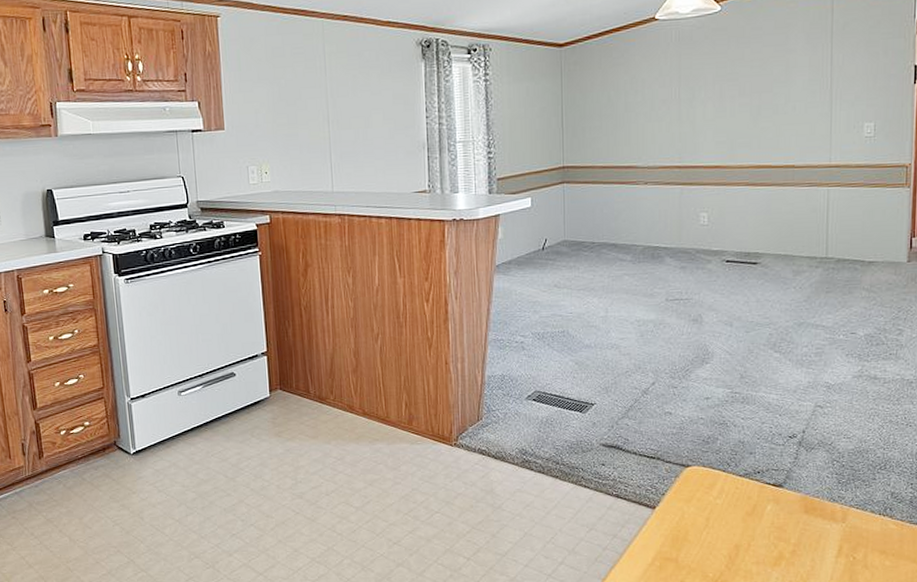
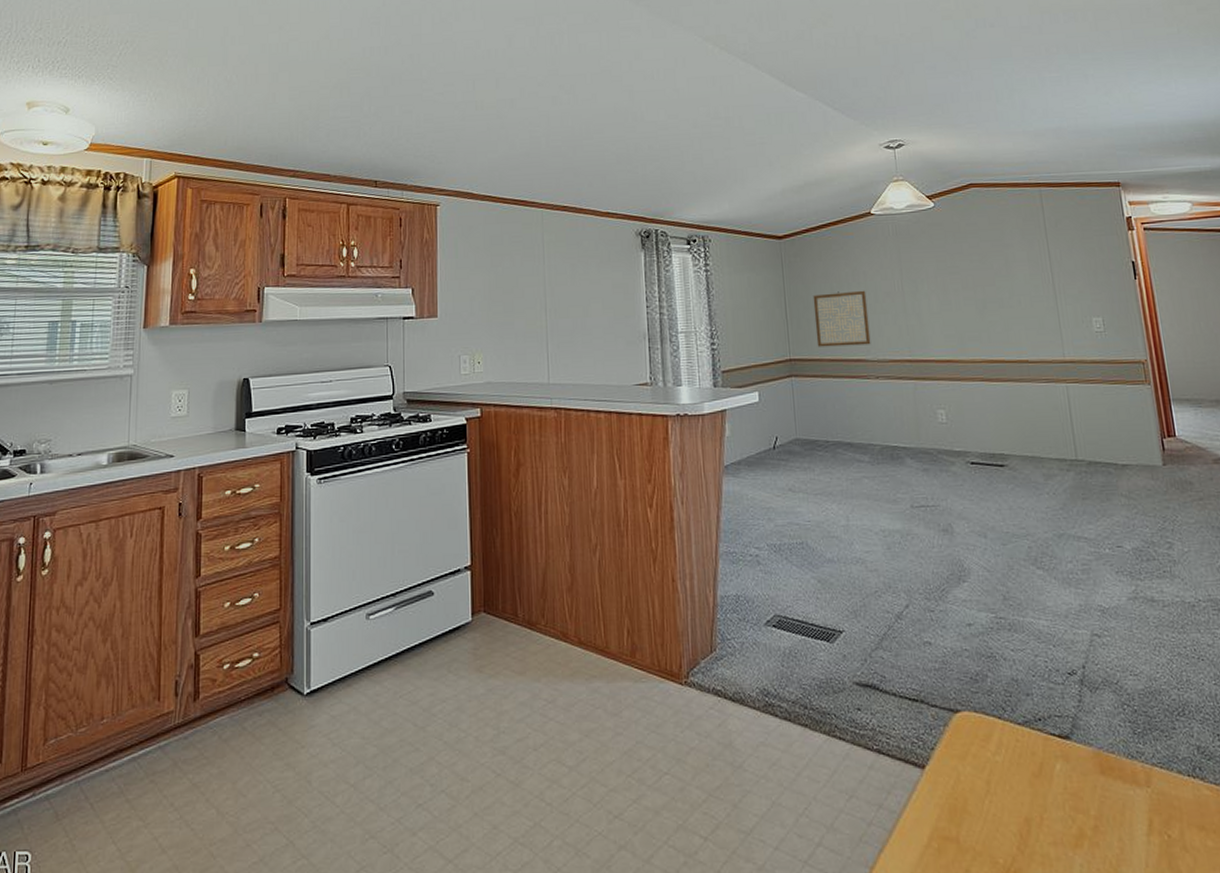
wall art: none [589,98,643,155] -> present [812,290,871,347]

